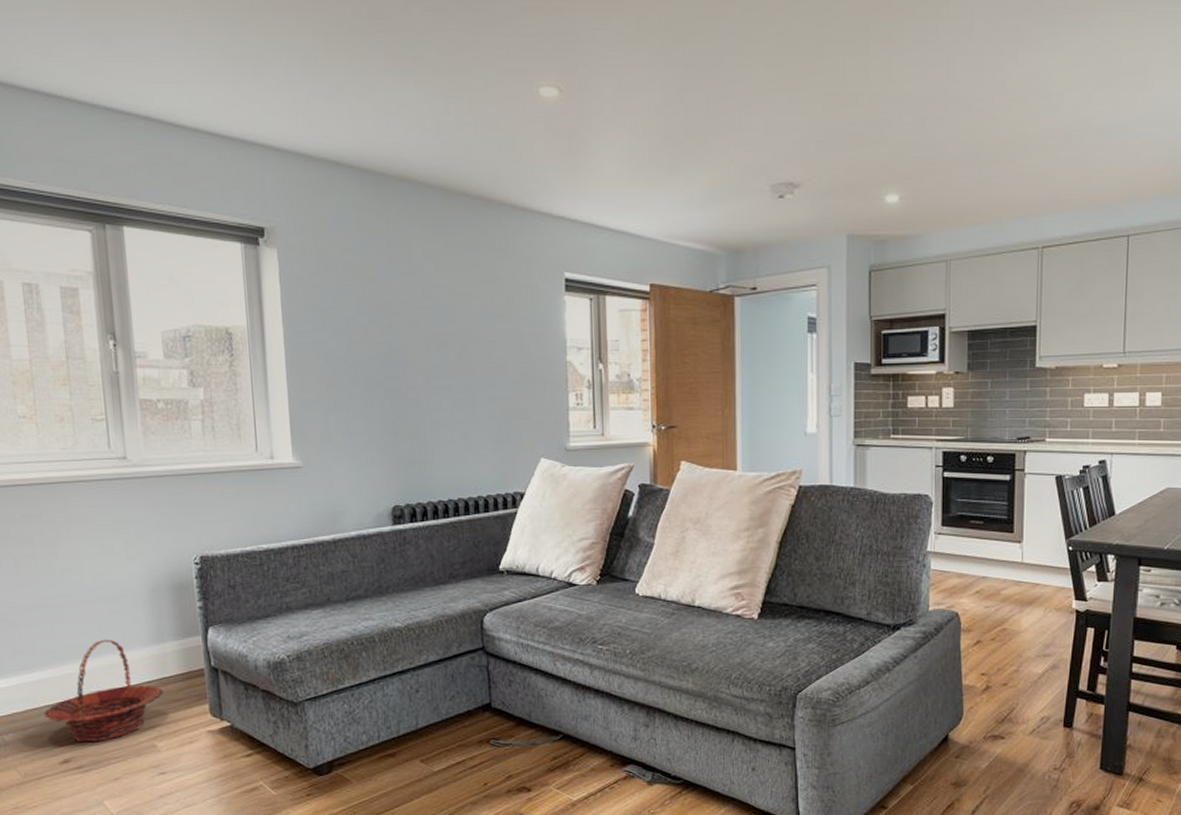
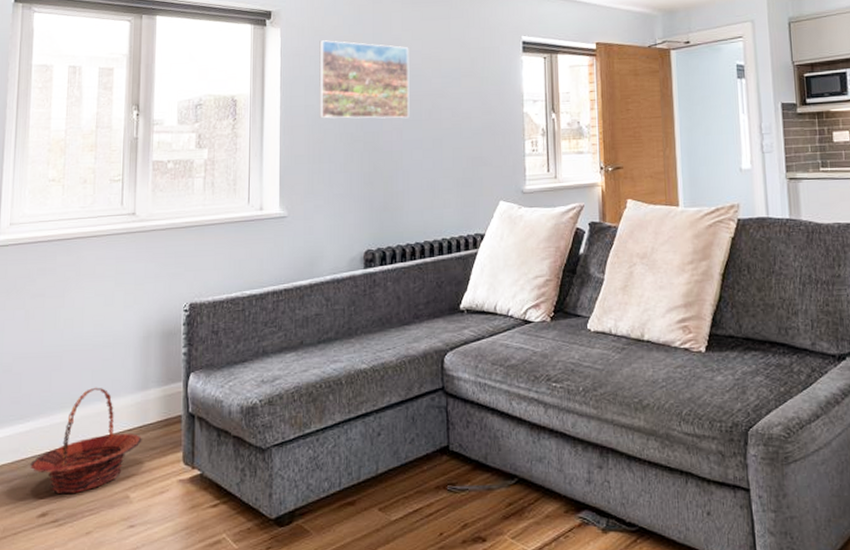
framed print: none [325,266,437,363] -> present [319,40,410,119]

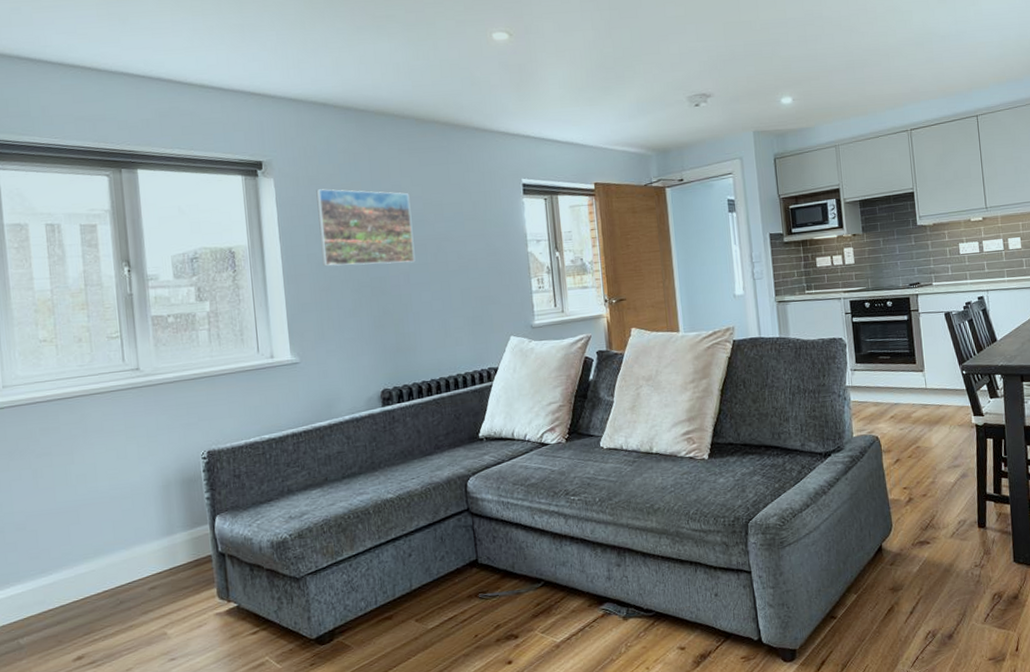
basket: present [30,387,142,495] -> none [59,536,174,639]

